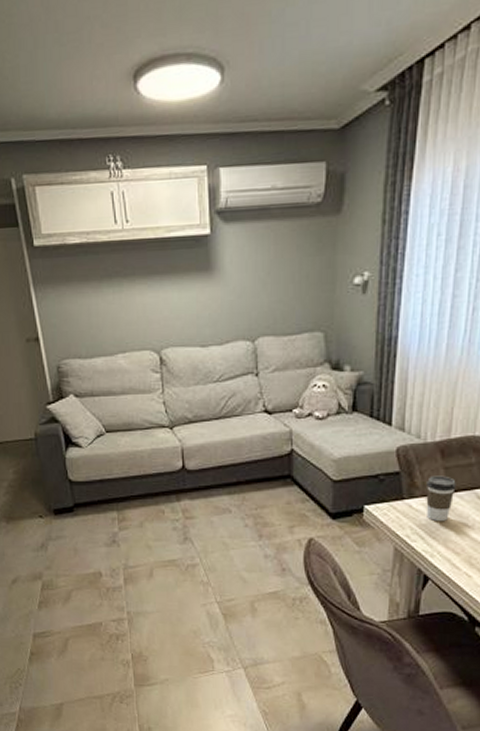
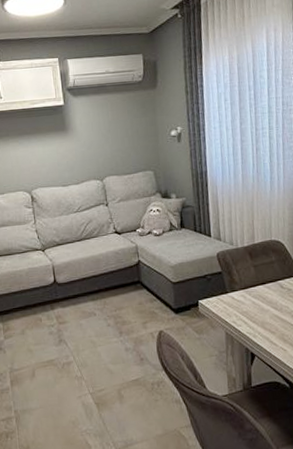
coffee cup: present [426,475,456,521] -> none [242,272,264,308]

